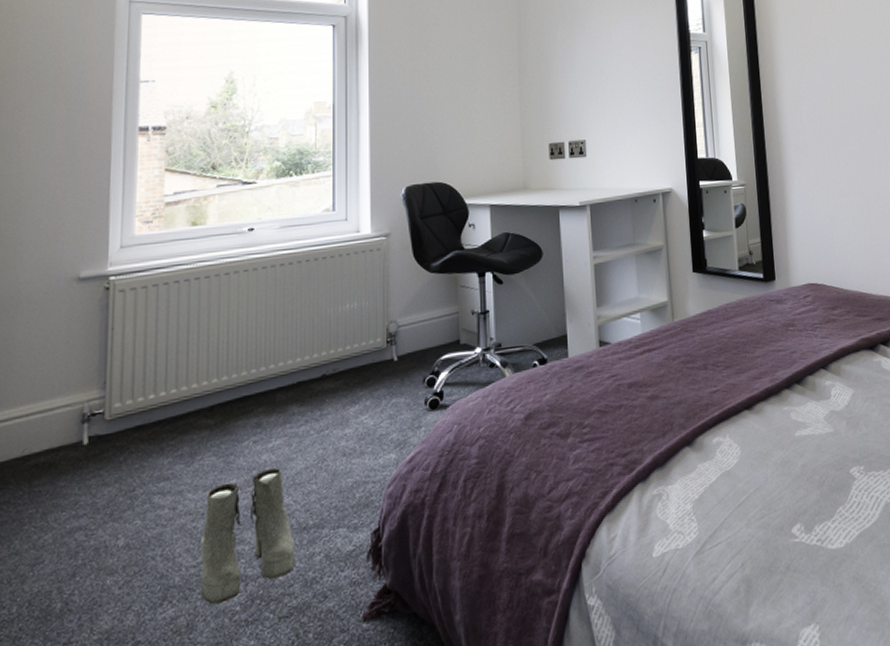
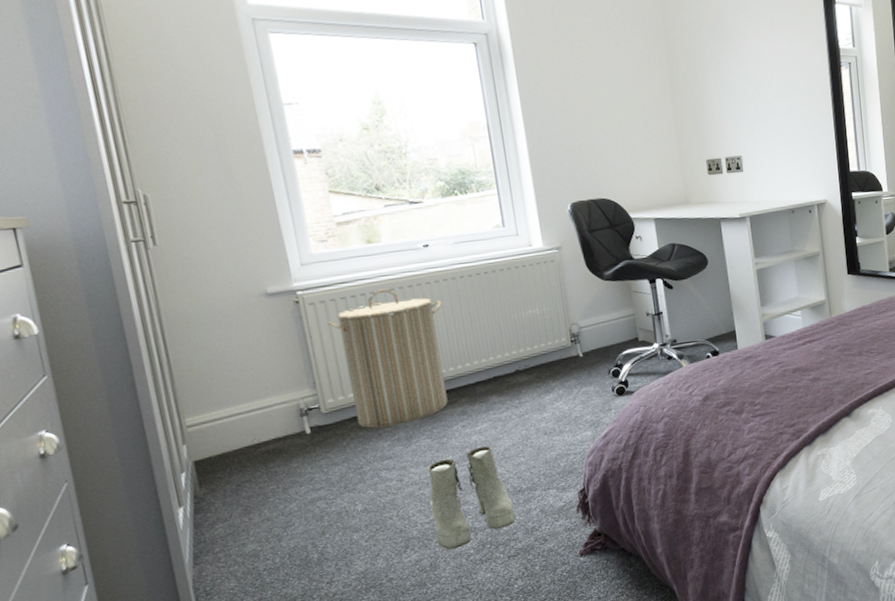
laundry hamper: none [133,275,256,441] -> present [327,288,448,428]

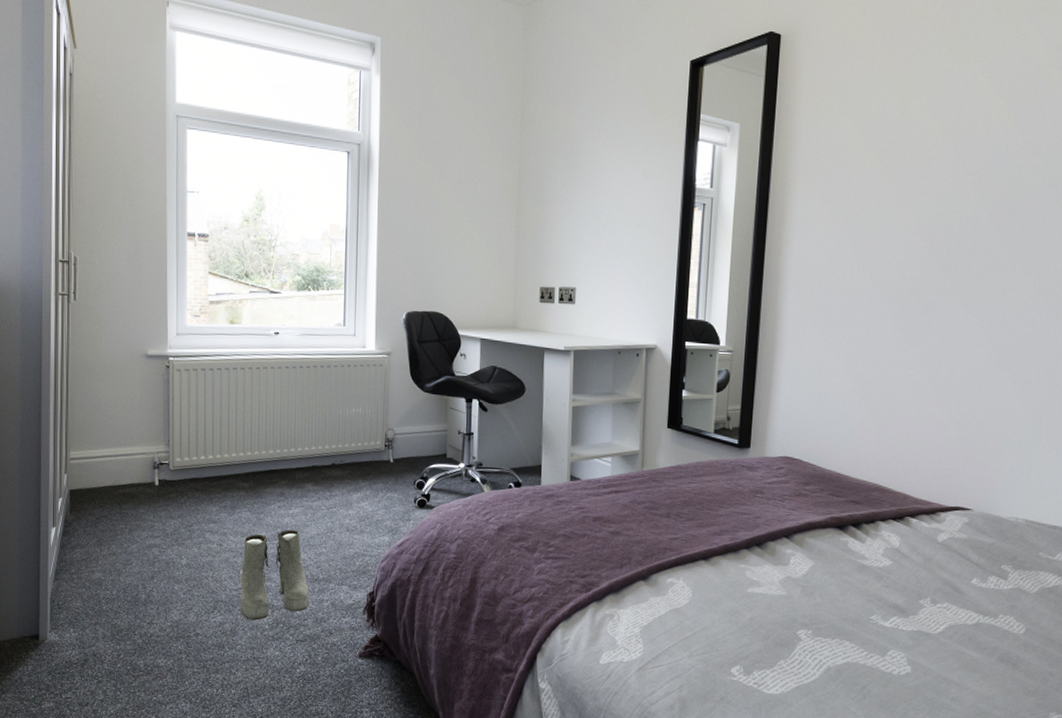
laundry hamper: present [327,288,448,428] -> none [188,366,281,494]

